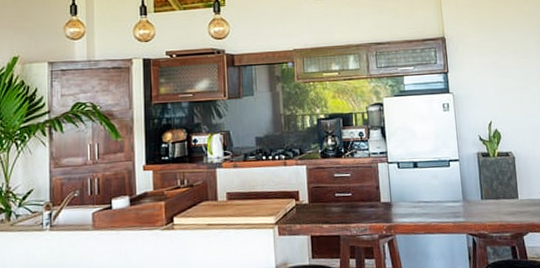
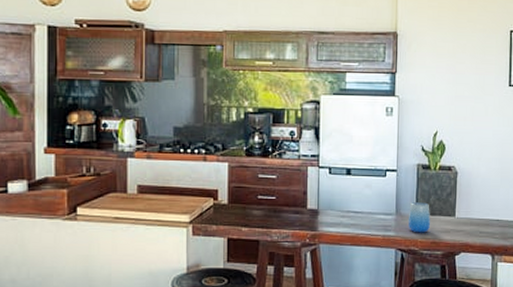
cup: none [474,187,497,217] -> present [407,202,431,233]

